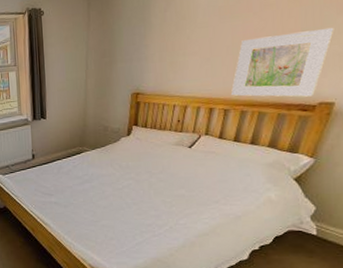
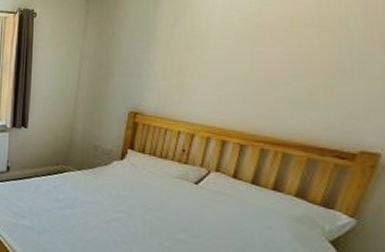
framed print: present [230,27,334,97] -> none [248,66,377,143]

